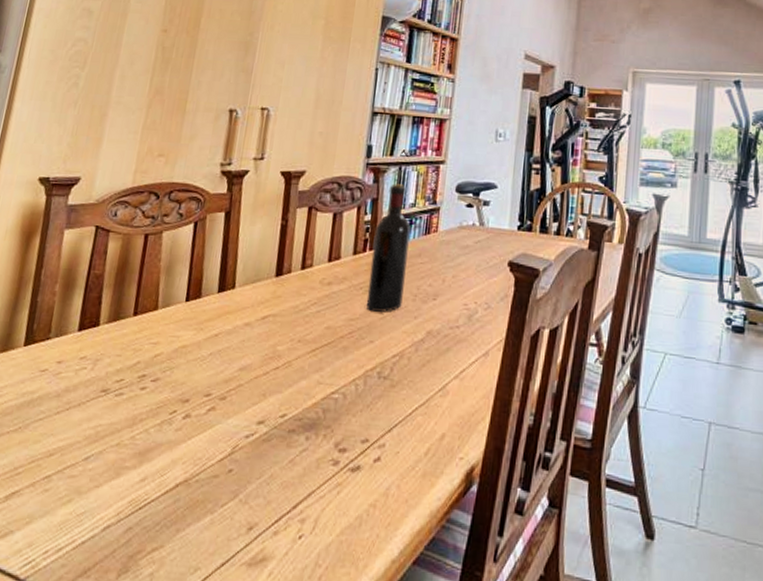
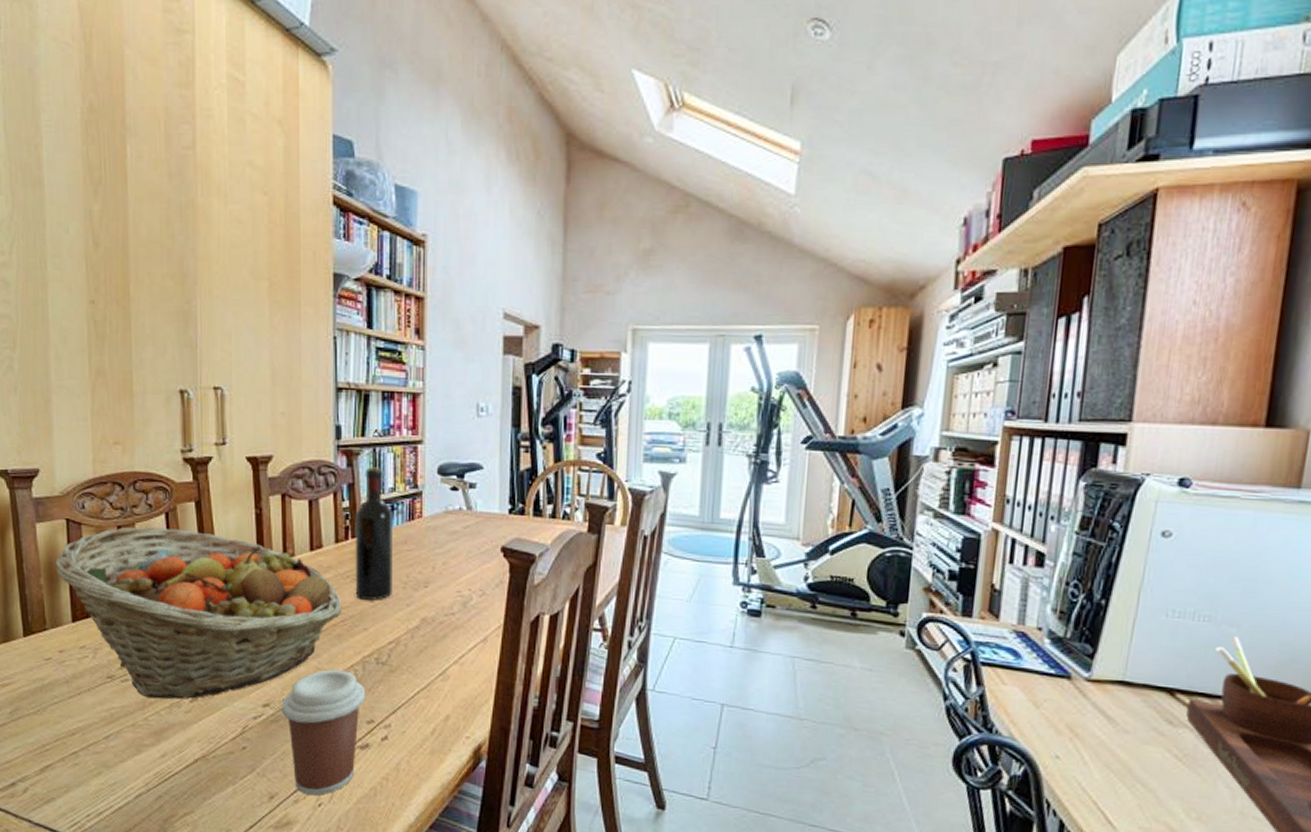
fruit basket: none [73,235,352,416] -> present [55,527,342,699]
coffee cup: none [275,384,364,526] -> present [281,669,365,795]

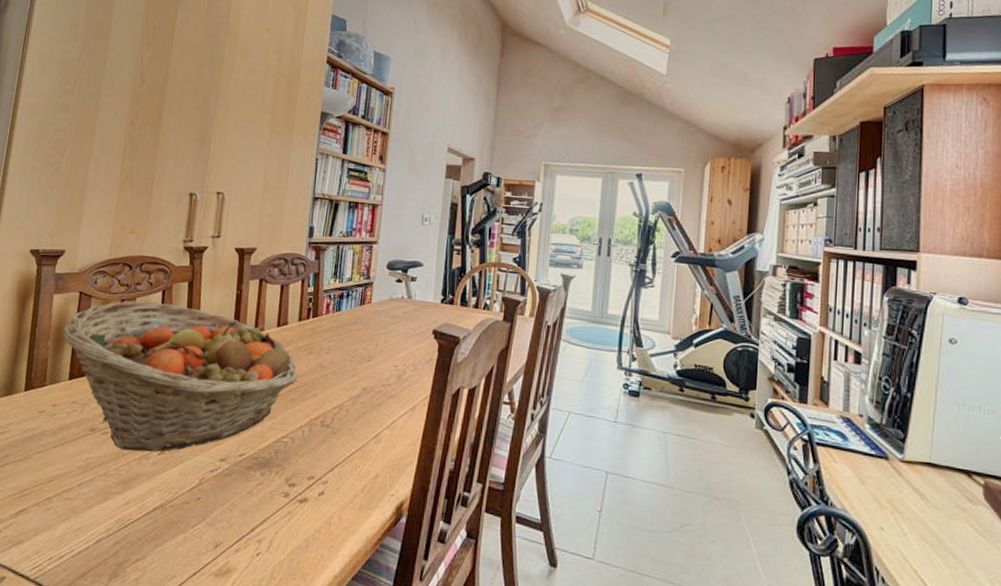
coffee cup: present [281,669,365,795] -> none [235,429,309,545]
wine bottle: present [355,467,393,600] -> none [310,260,348,371]

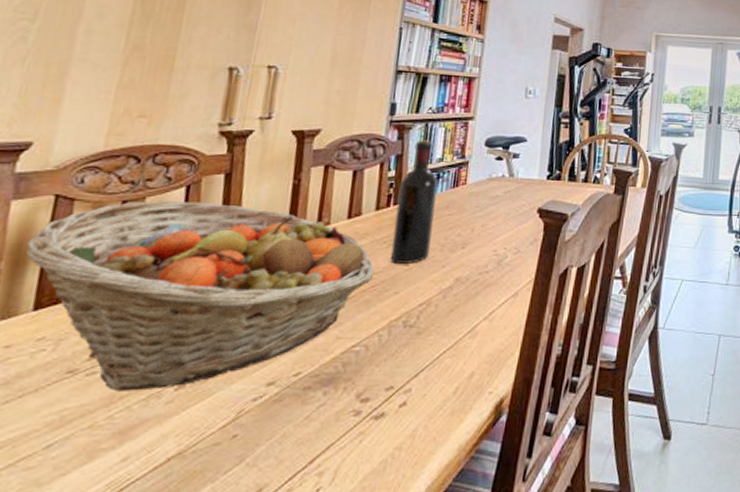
wine bottle: none [310,260,348,371] -> present [390,140,438,264]

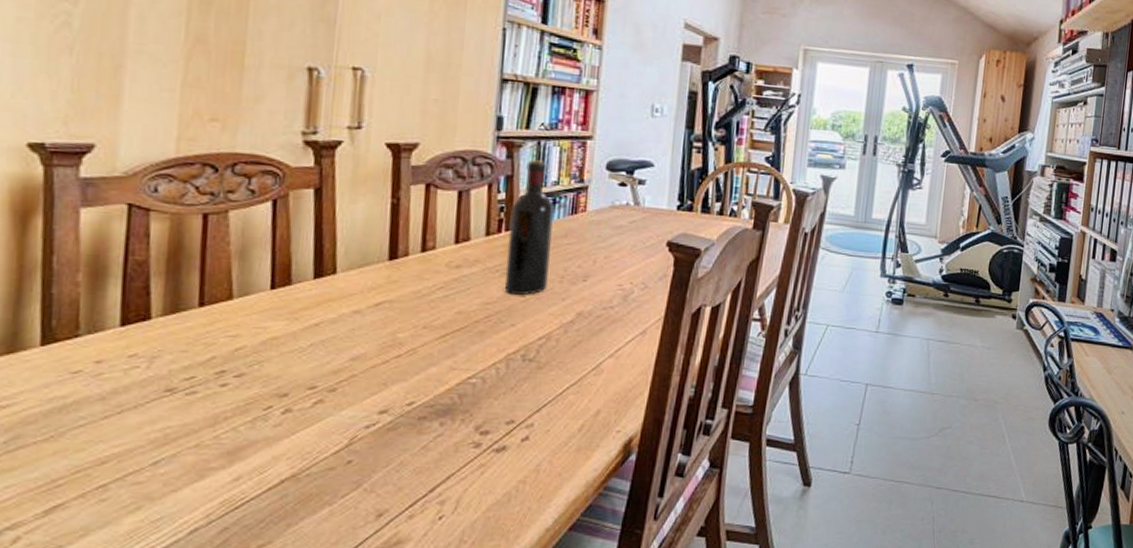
fruit basket: present [25,201,375,392] -> none [103,215,488,413]

